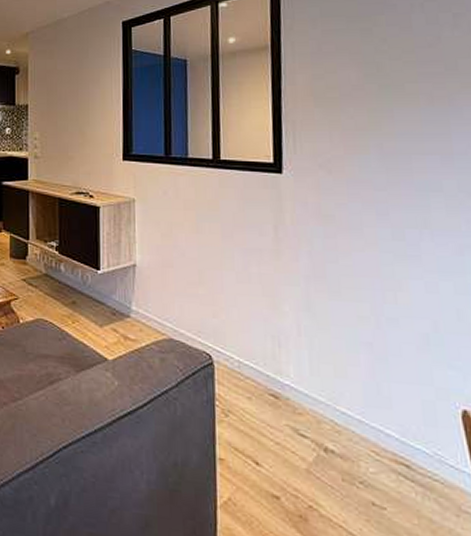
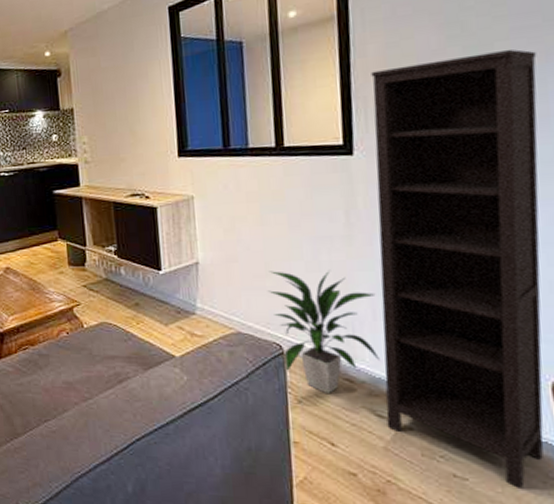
indoor plant: none [201,279,303,409] -> present [268,271,380,393]
bookcase: none [299,91,456,521] -> present [371,49,544,488]

